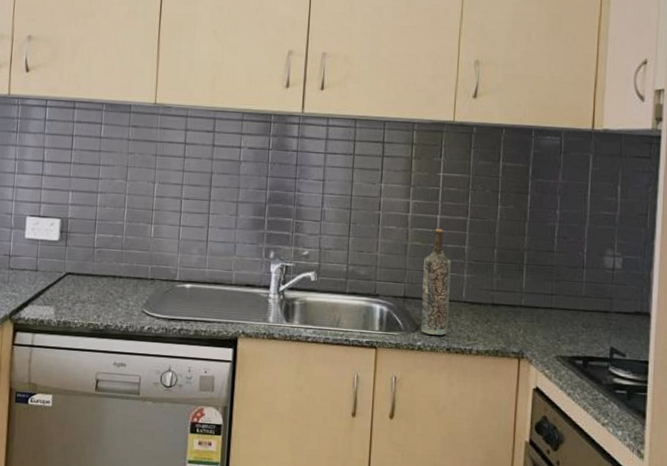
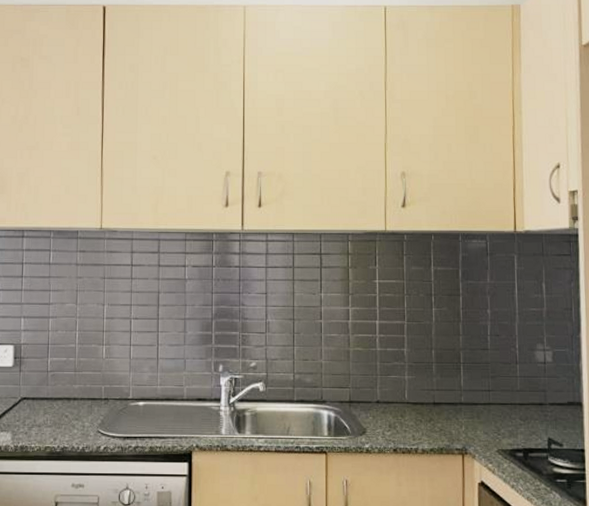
bottle: present [420,228,451,335] -> none [366,334,393,437]

